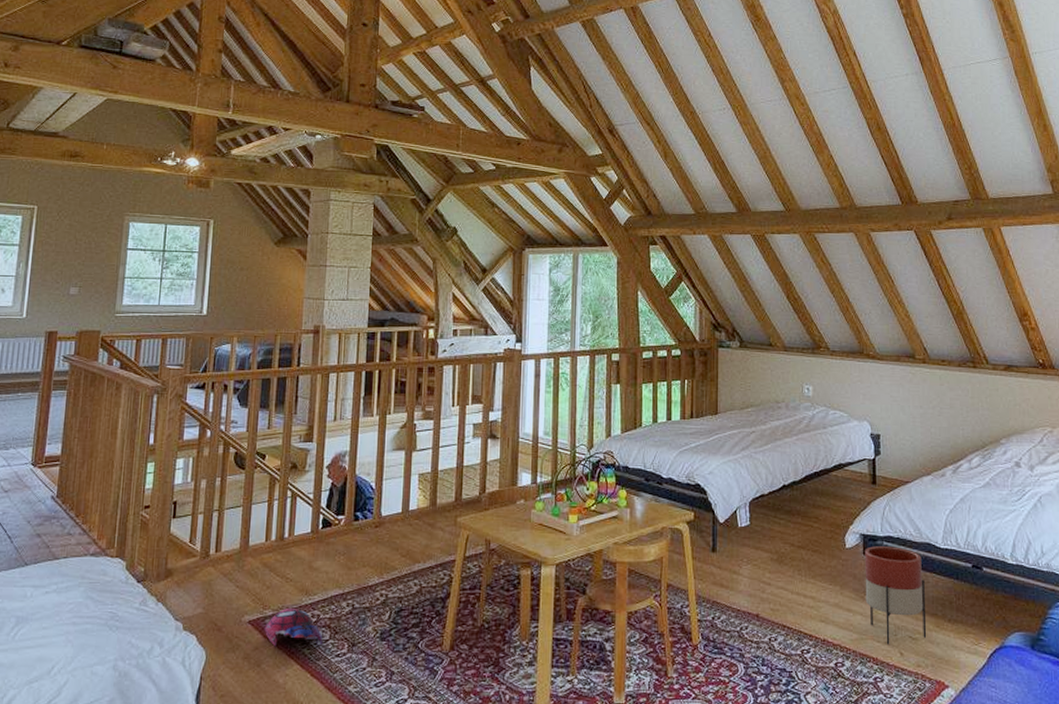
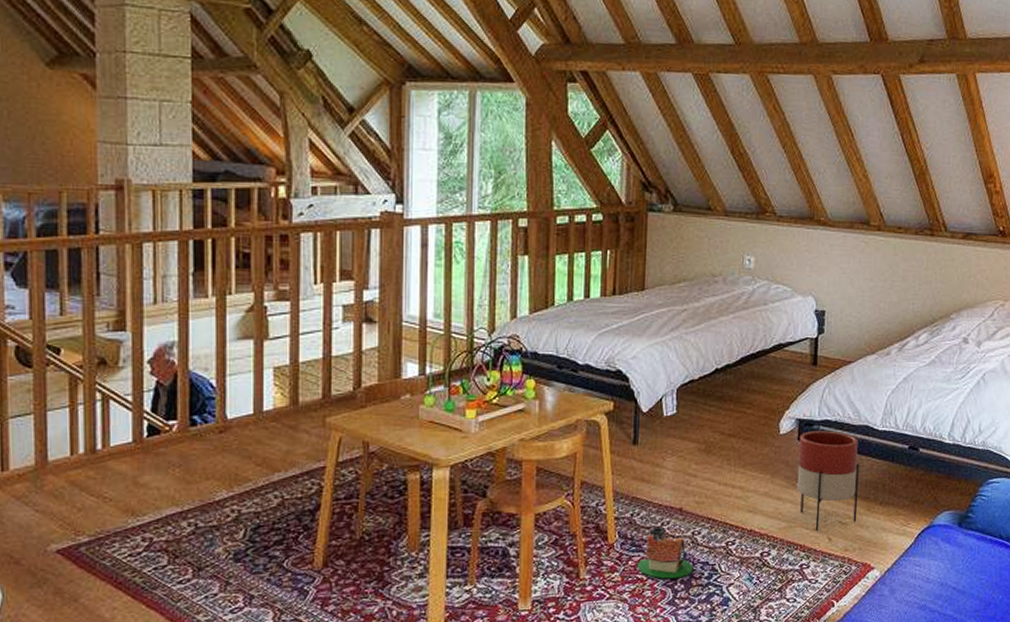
plush toy: present [264,607,323,647] -> none [79,531,160,578]
toy house: none [719,631,772,683] -> present [636,527,694,579]

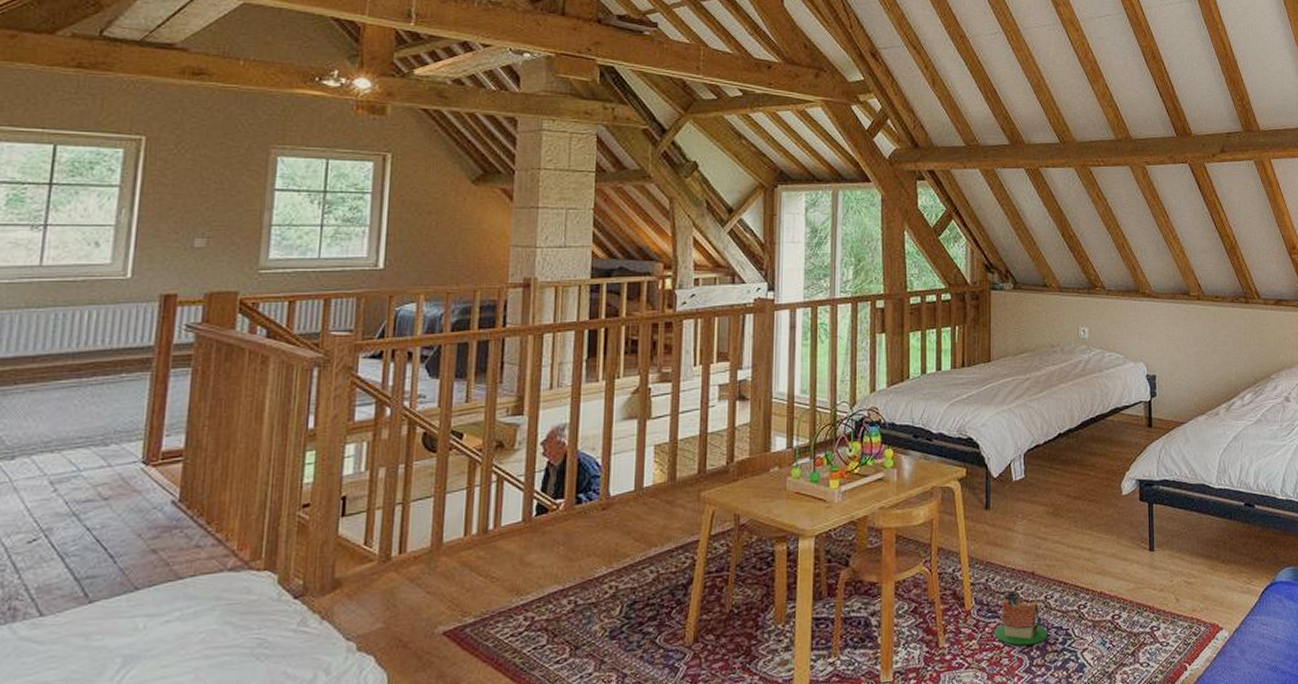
planter: present [796,431,859,532] -> none [1141,490,1202,592]

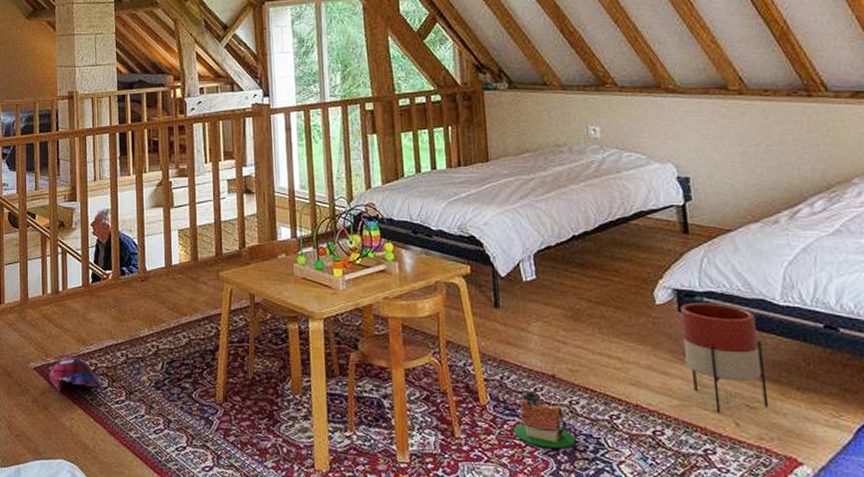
plush toy: none [463,611,539,660] -> present [48,356,102,392]
planter: none [1141,490,1202,592] -> present [680,303,769,414]

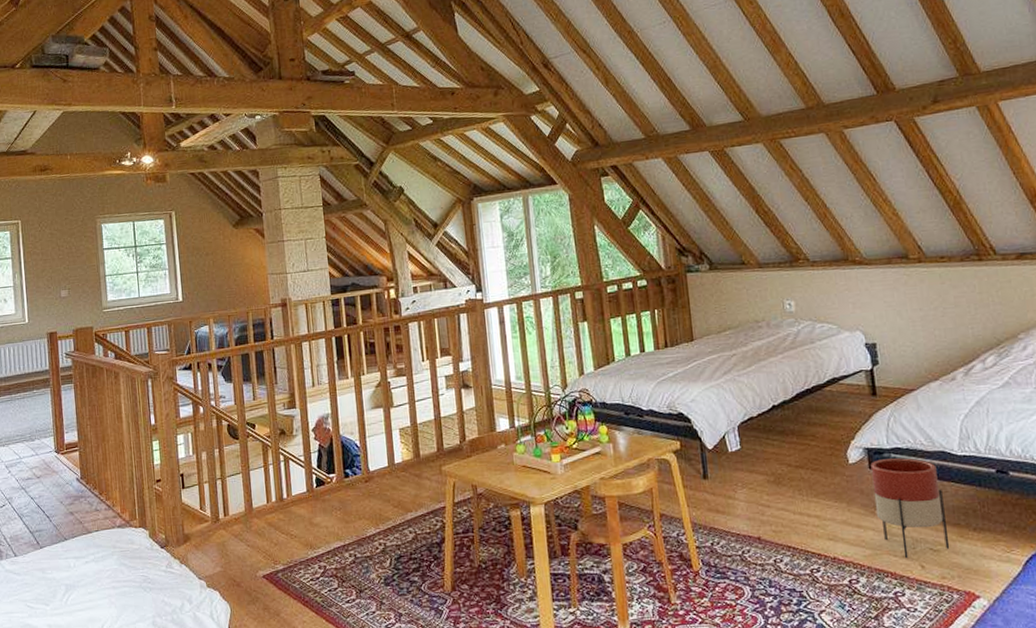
plush toy: present [48,356,102,392] -> none [277,561,333,597]
toy house: present [512,392,576,449] -> none [724,555,781,605]

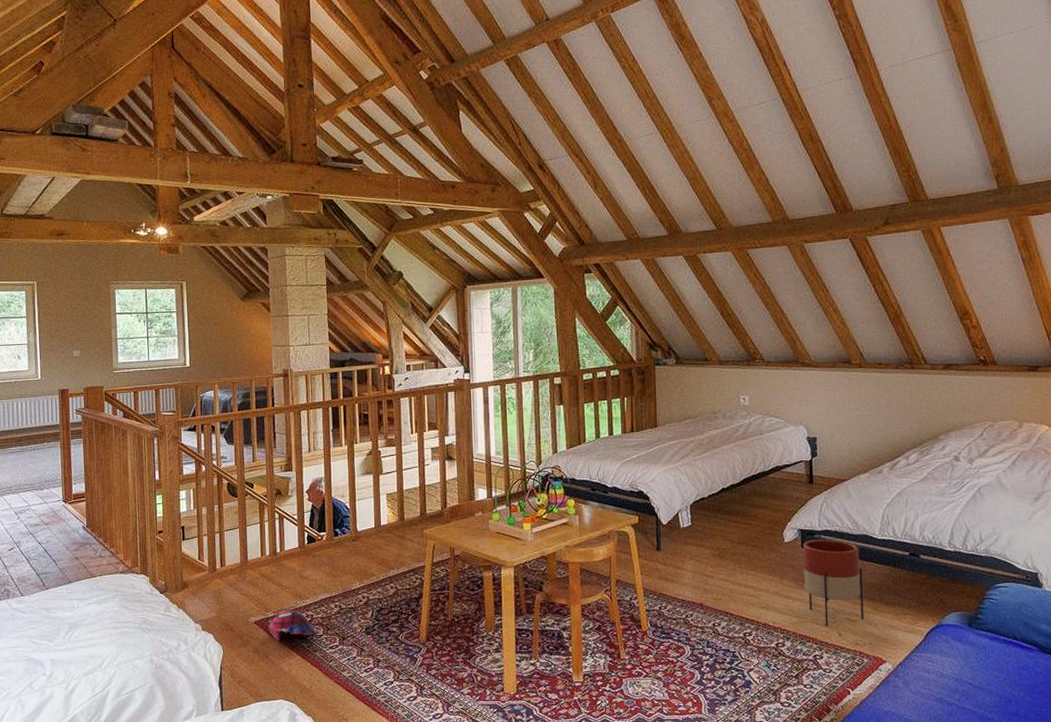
plush toy: none [277,561,333,597] -> present [268,610,318,642]

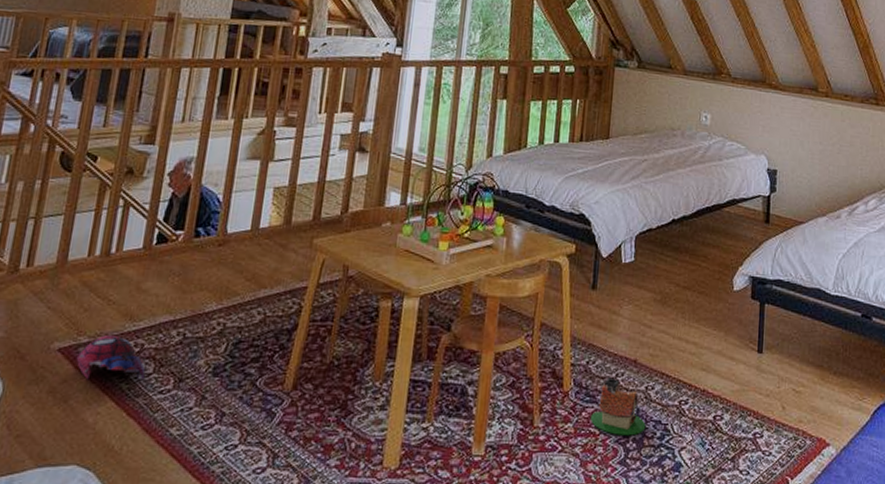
toy house: none [667,618,717,662] -> present [590,377,646,436]
planter: present [803,539,865,627] -> none [750,290,812,398]

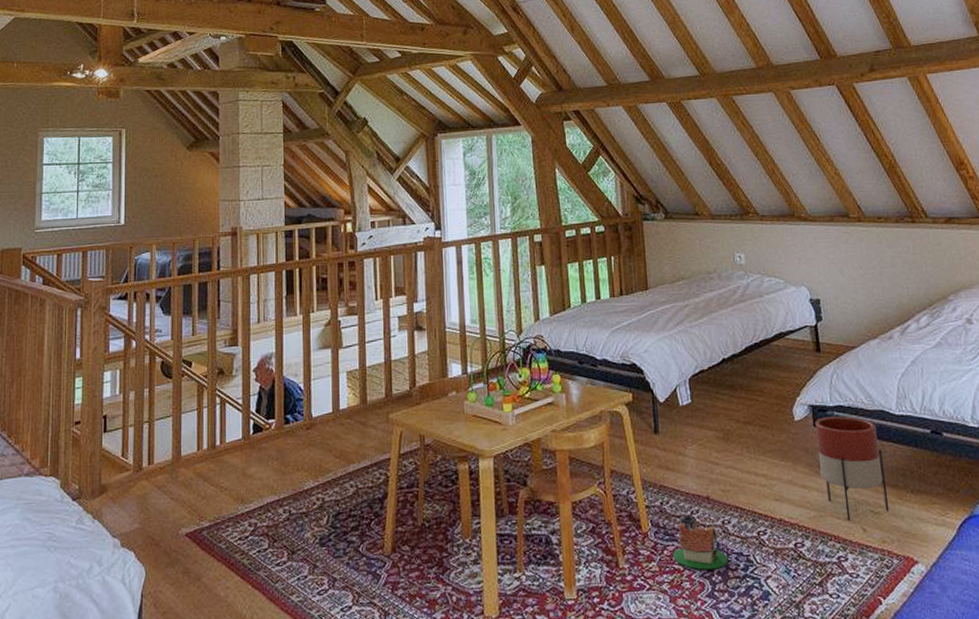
plush toy: present [76,334,146,380] -> none [202,517,262,559]
planter: none [750,290,812,398] -> present [815,416,890,522]

